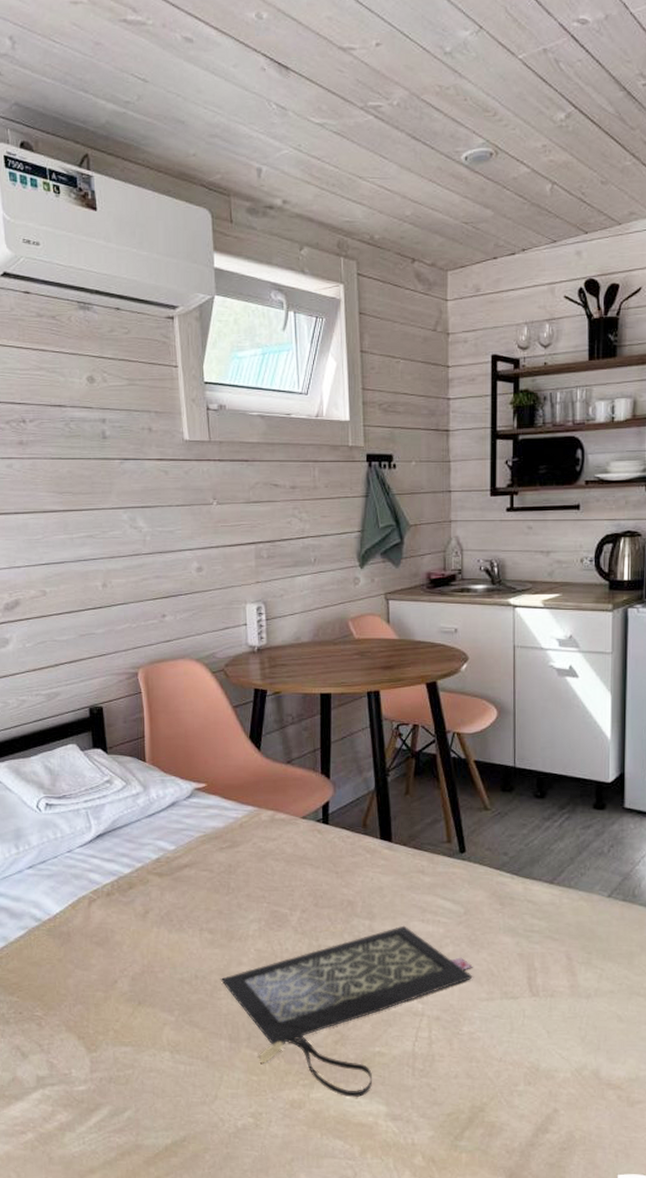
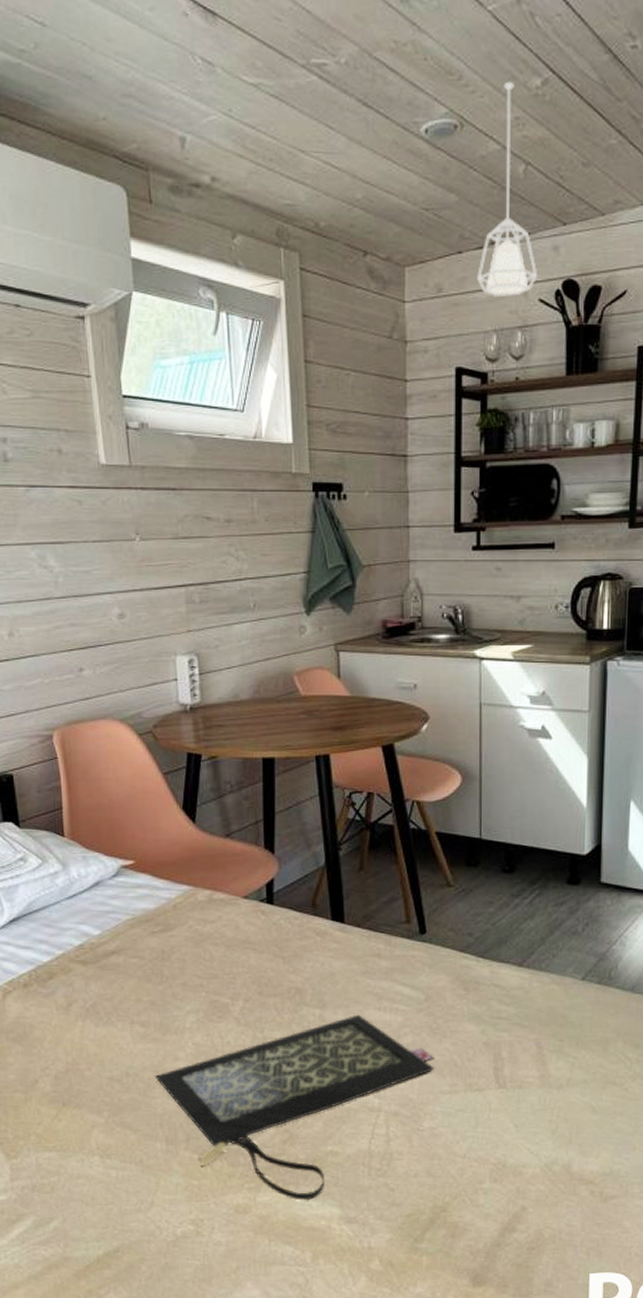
pendant lamp: none [510,116,564,294] -> present [477,81,538,296]

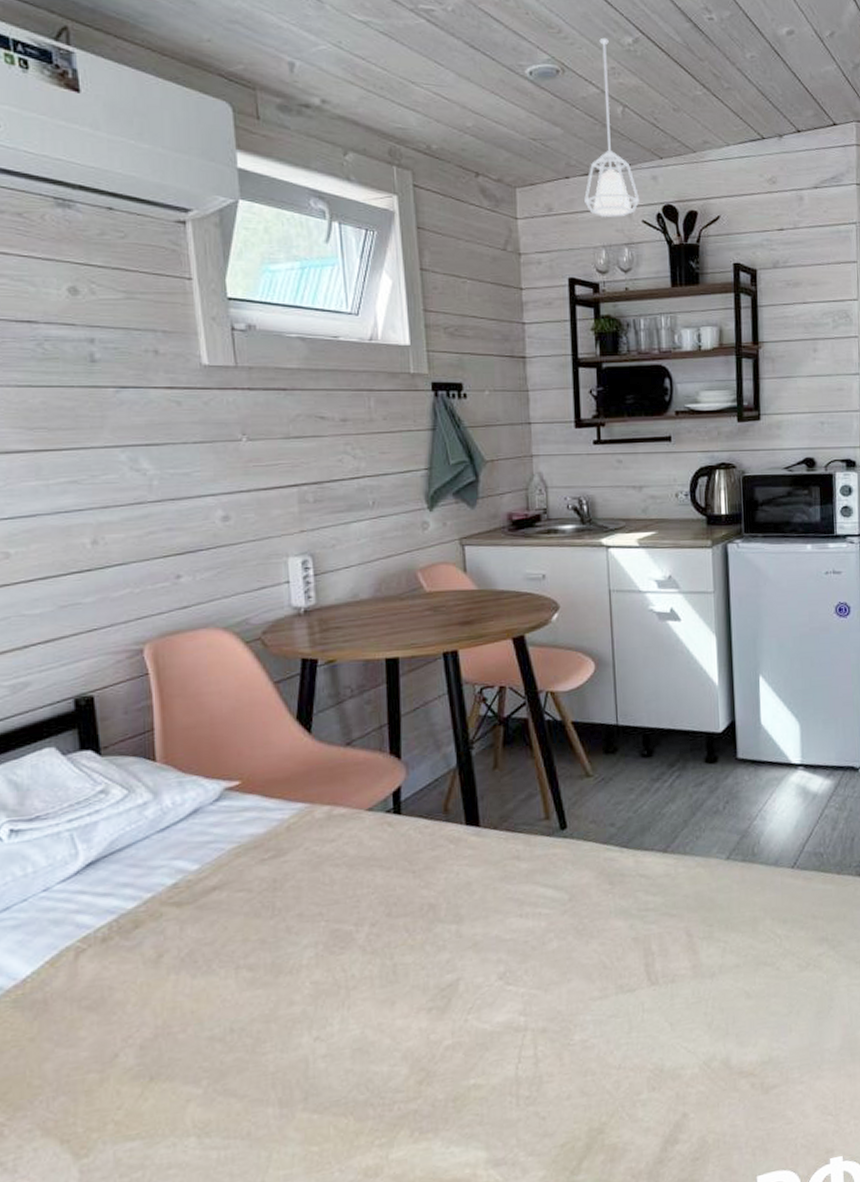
clutch bag: present [154,1014,434,1201] -> none [264,924,583,1149]

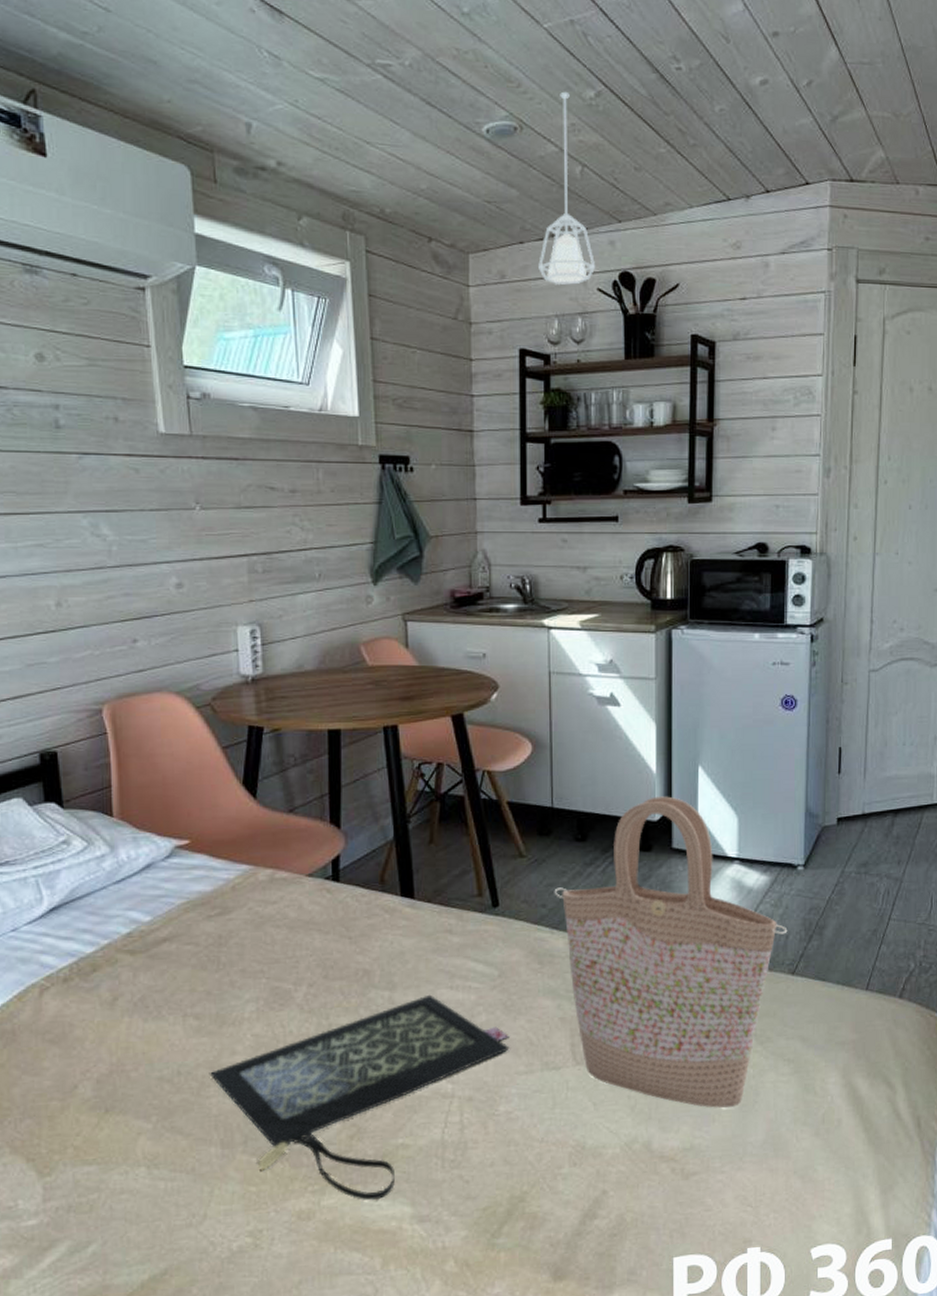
clutch bag: none [264,924,583,1149] -> present [209,994,510,1201]
shopping bag: none [622,707,853,1018] -> present [554,796,788,1109]

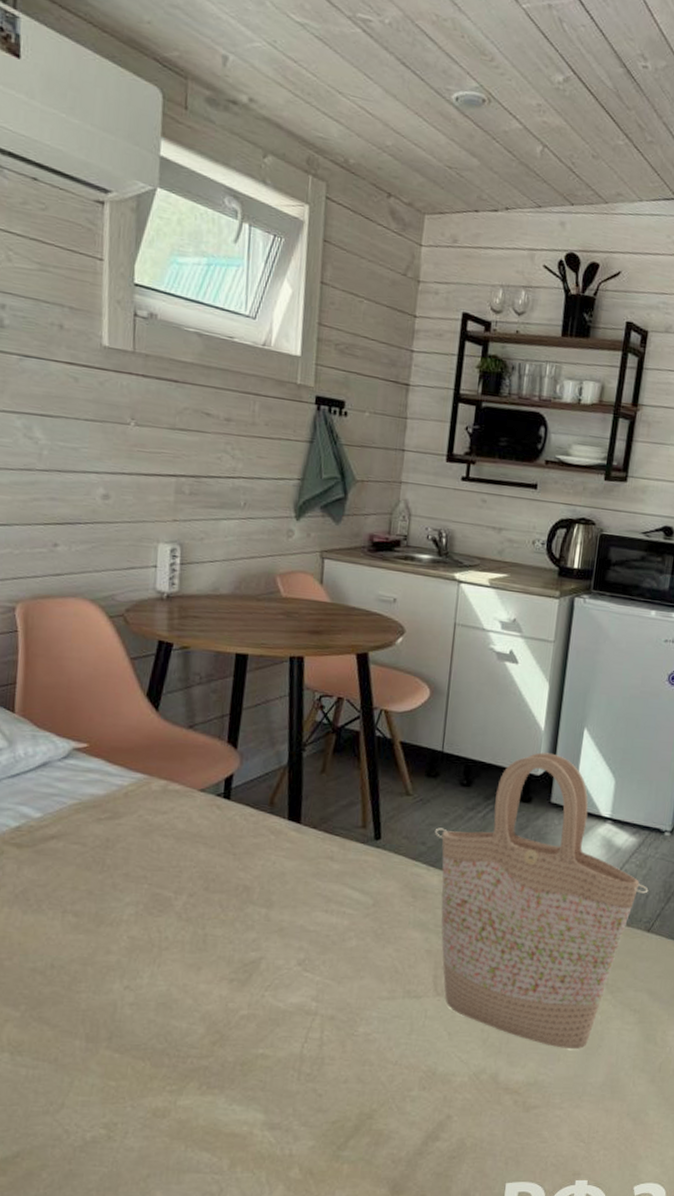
clutch bag: present [209,994,510,1201] -> none [81,915,376,1105]
pendant lamp: present [538,91,596,285] -> none [490,71,545,259]

